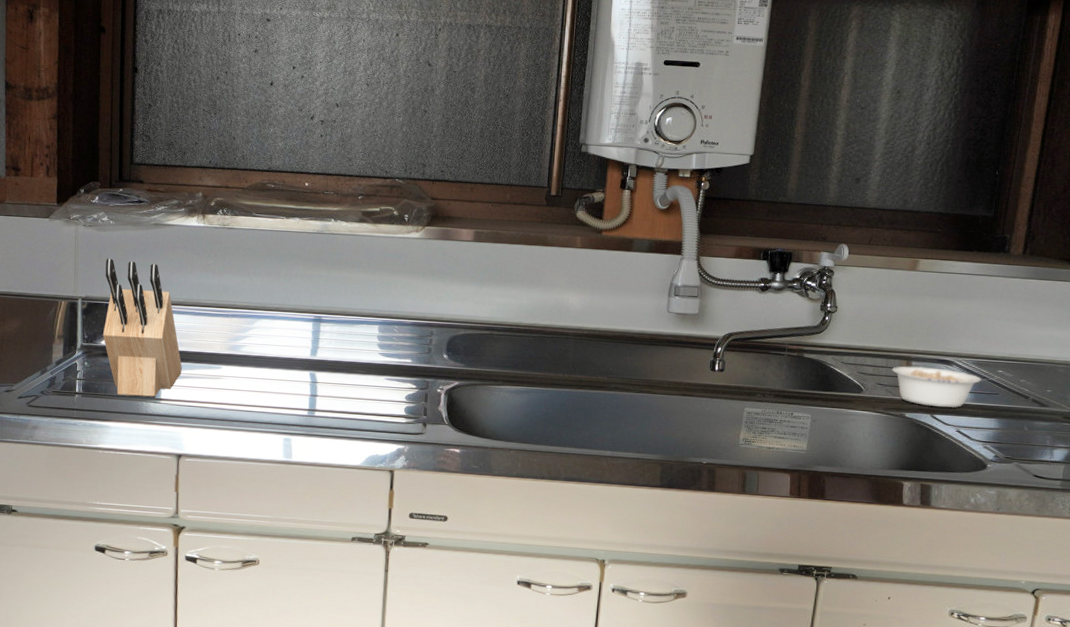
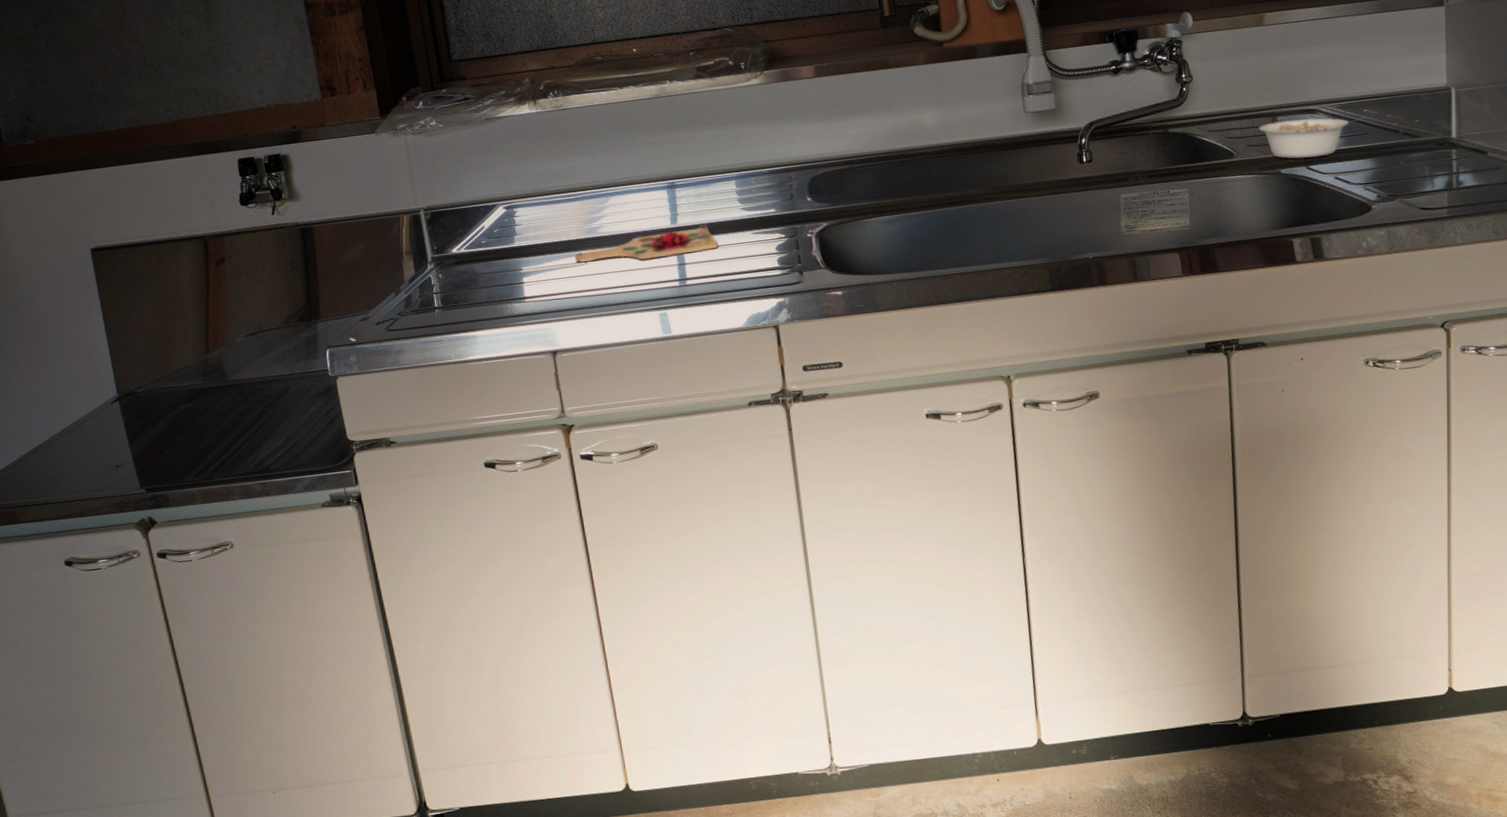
knife block: present [103,258,182,397] -> none [442,160,541,302]
cutting board: none [214,361,351,387] -> present [575,224,718,262]

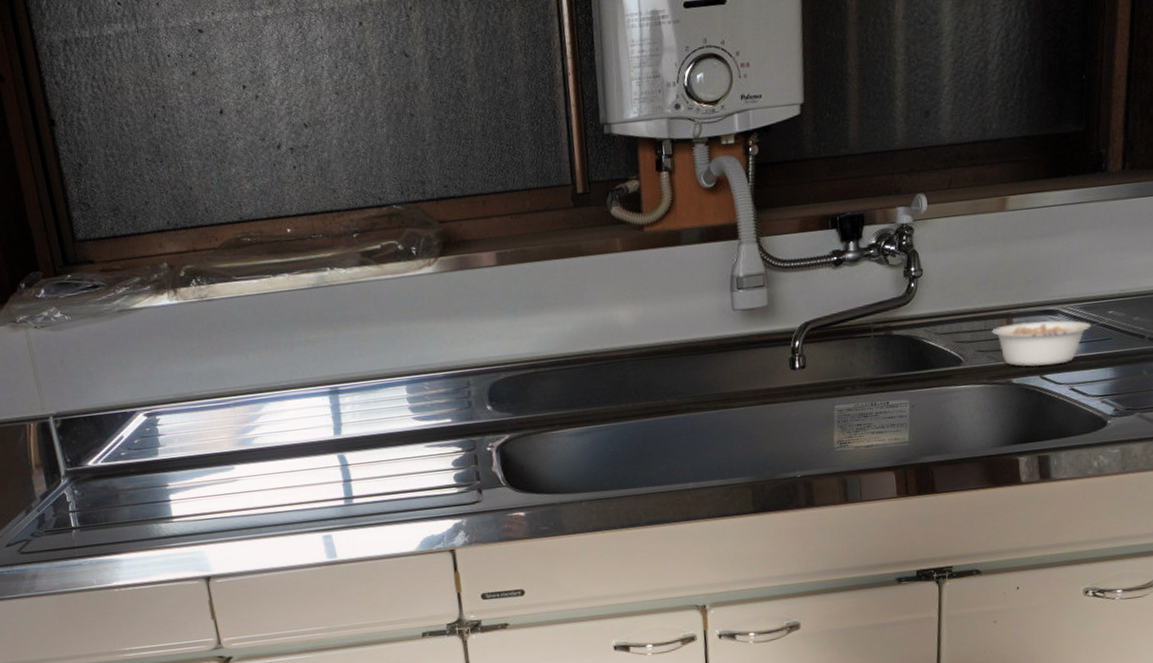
cutting board: present [575,224,718,262] -> none [227,436,388,478]

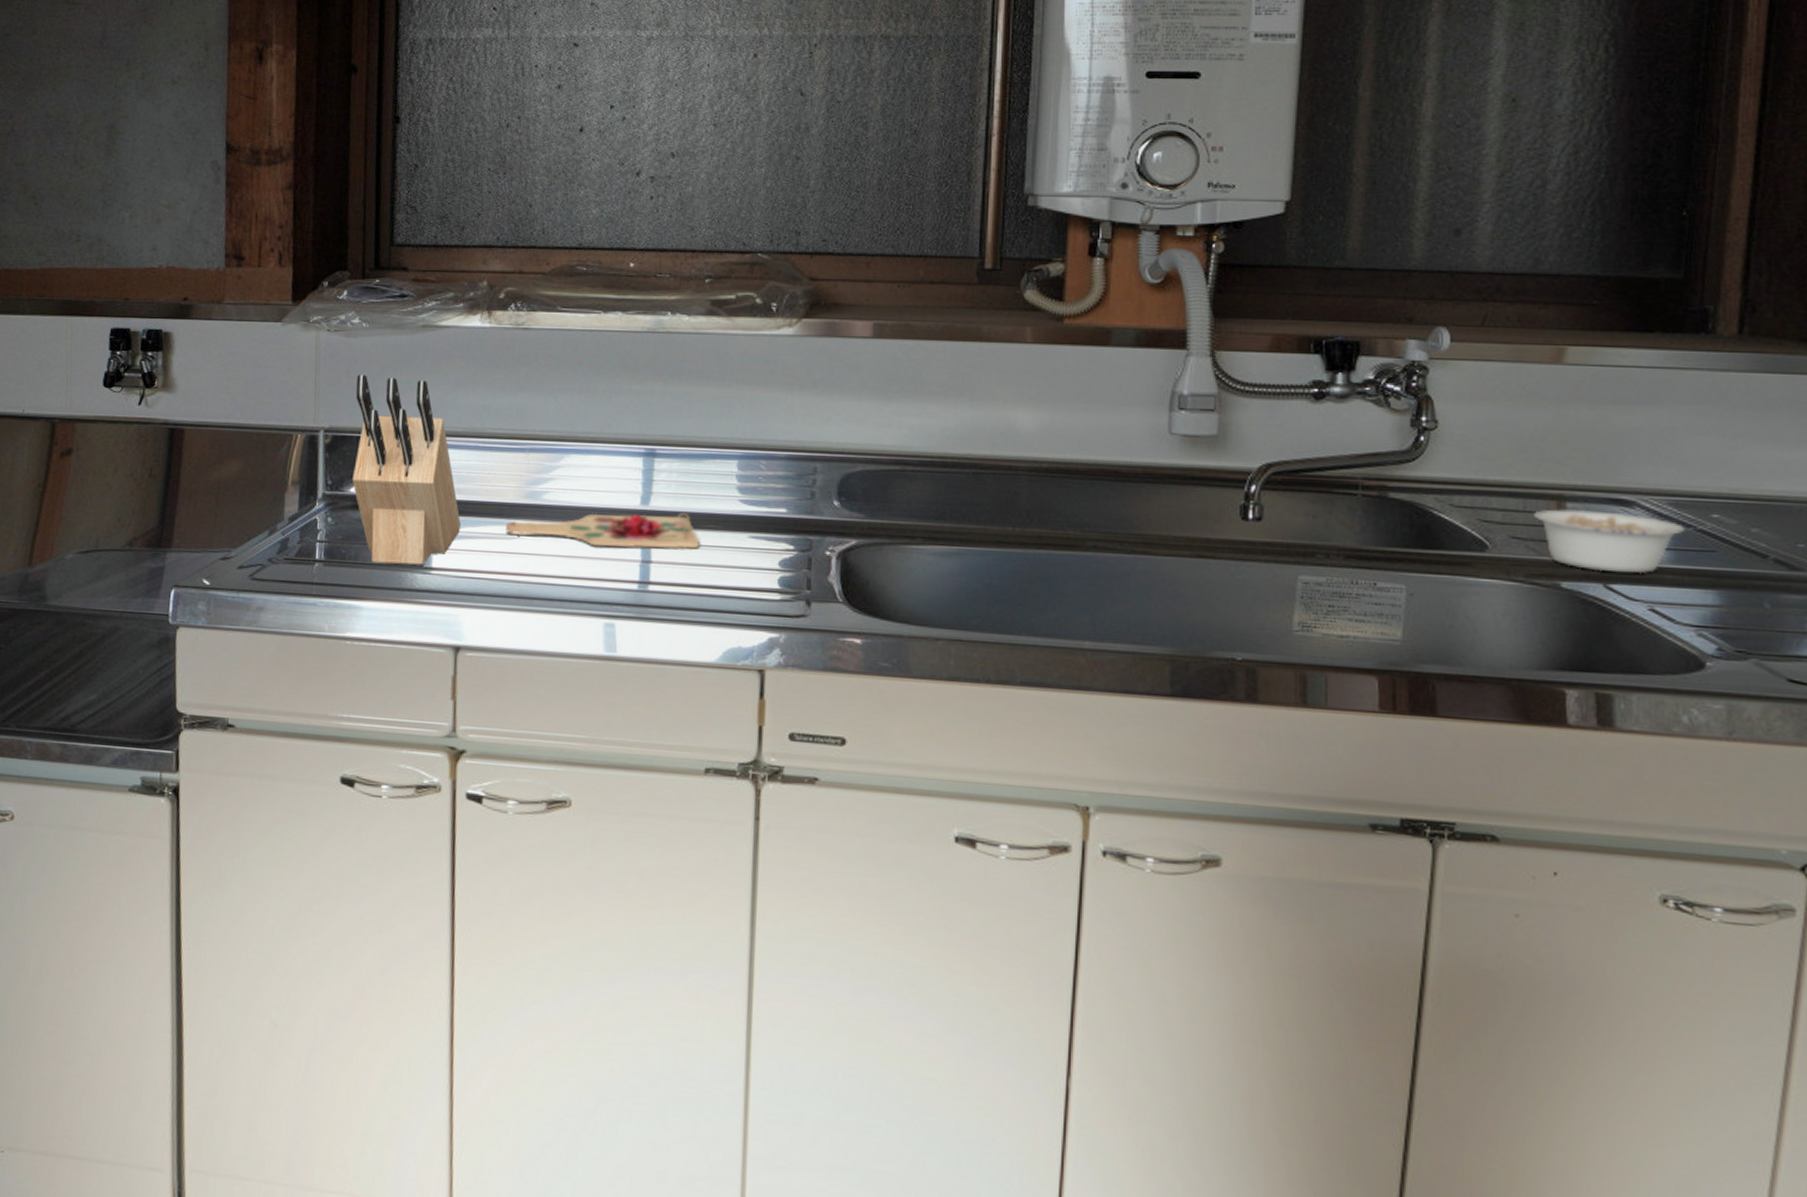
knife block: none [71,359,190,522] -> present [352,374,461,565]
cutting board: none [227,436,388,478] -> present [506,513,700,550]

